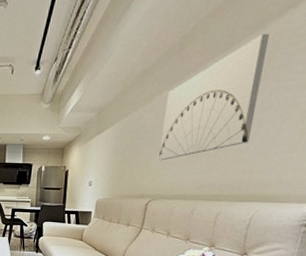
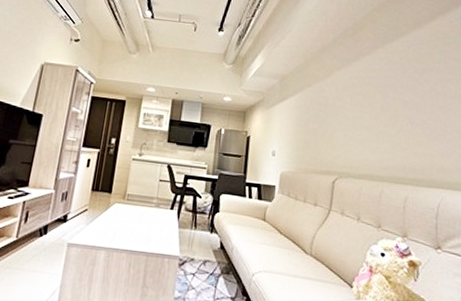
wall art: present [159,33,270,161] -> none [342,31,427,136]

